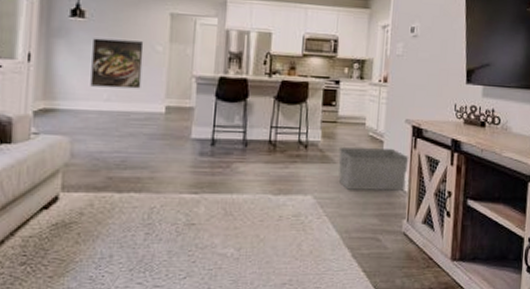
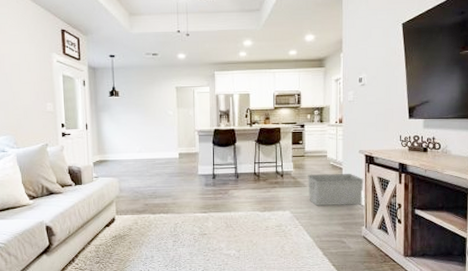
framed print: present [90,38,144,89] -> none [126,109,161,143]

